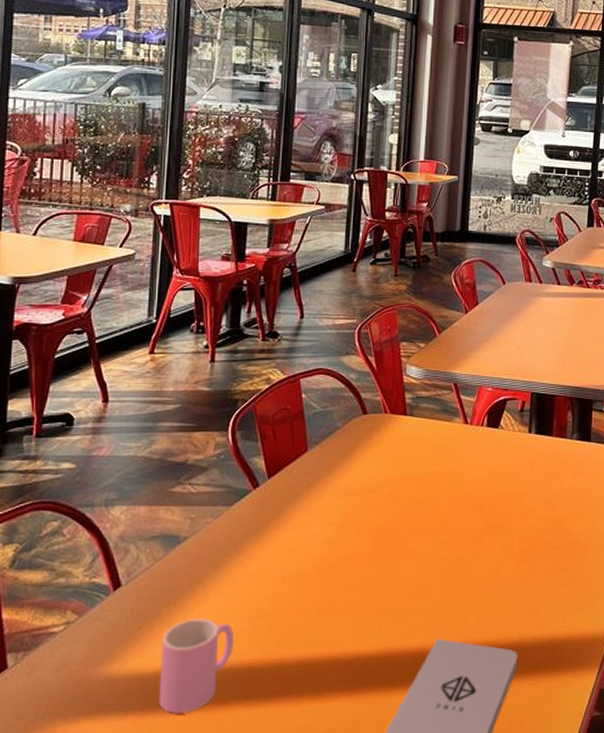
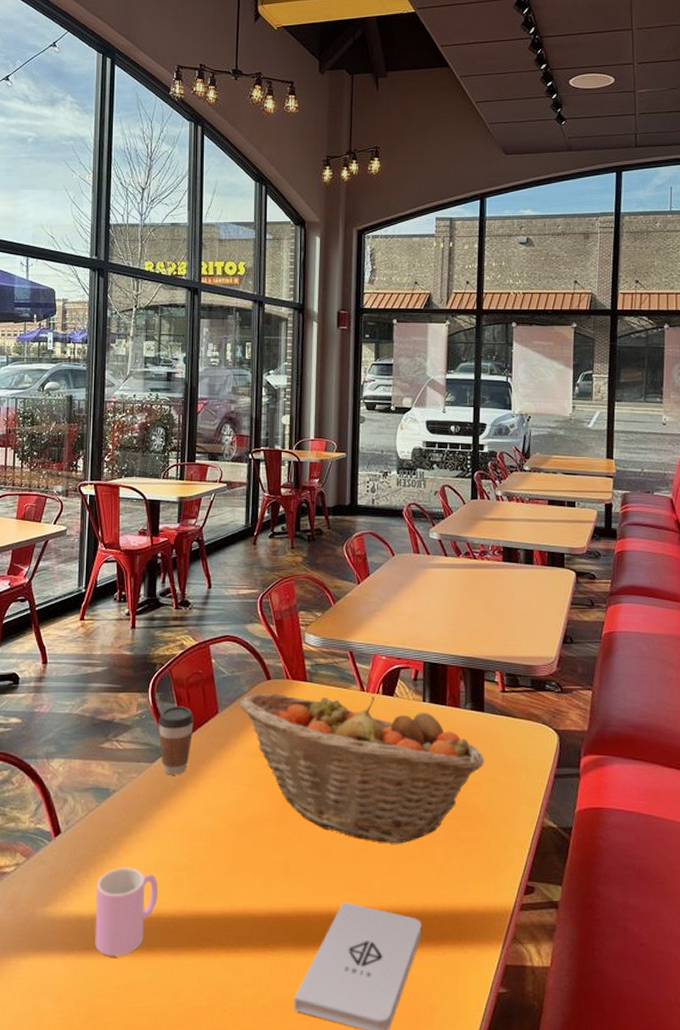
coffee cup: none [238,444,280,518] -> present [157,706,194,775]
fruit basket: none [331,428,589,577] -> present [239,692,485,844]

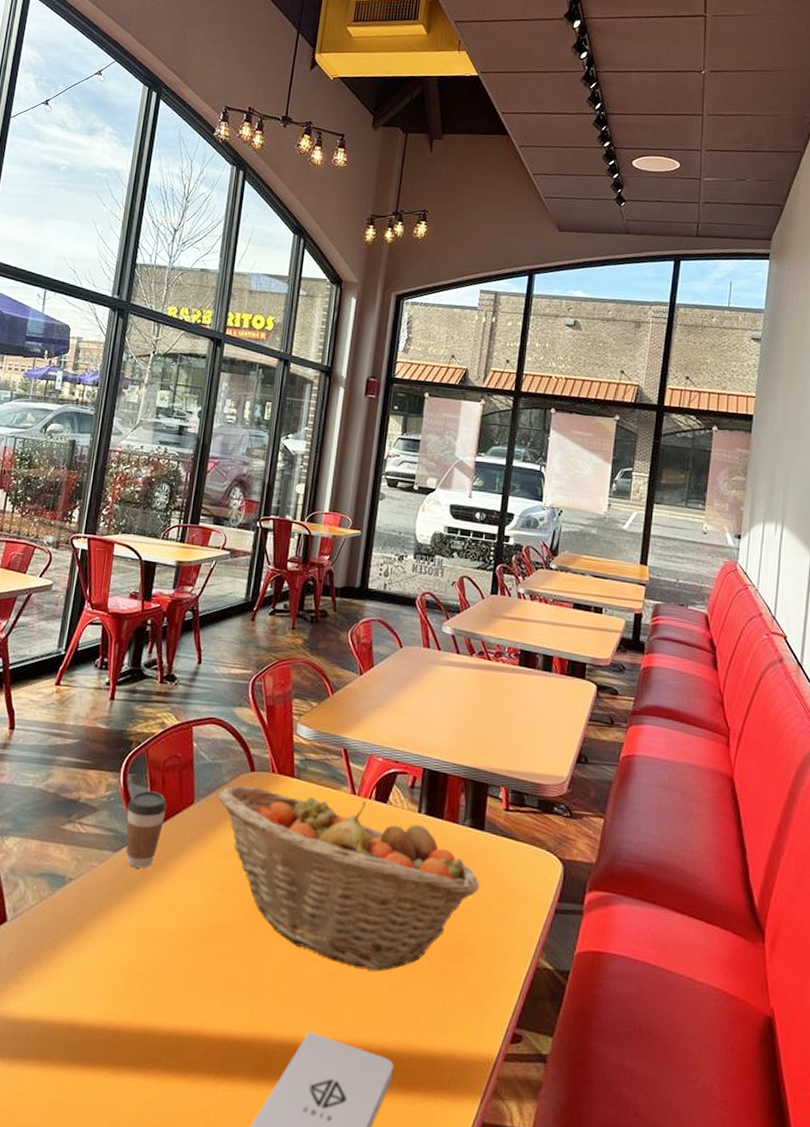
cup: present [95,867,158,956] -> none [29,967,107,1069]

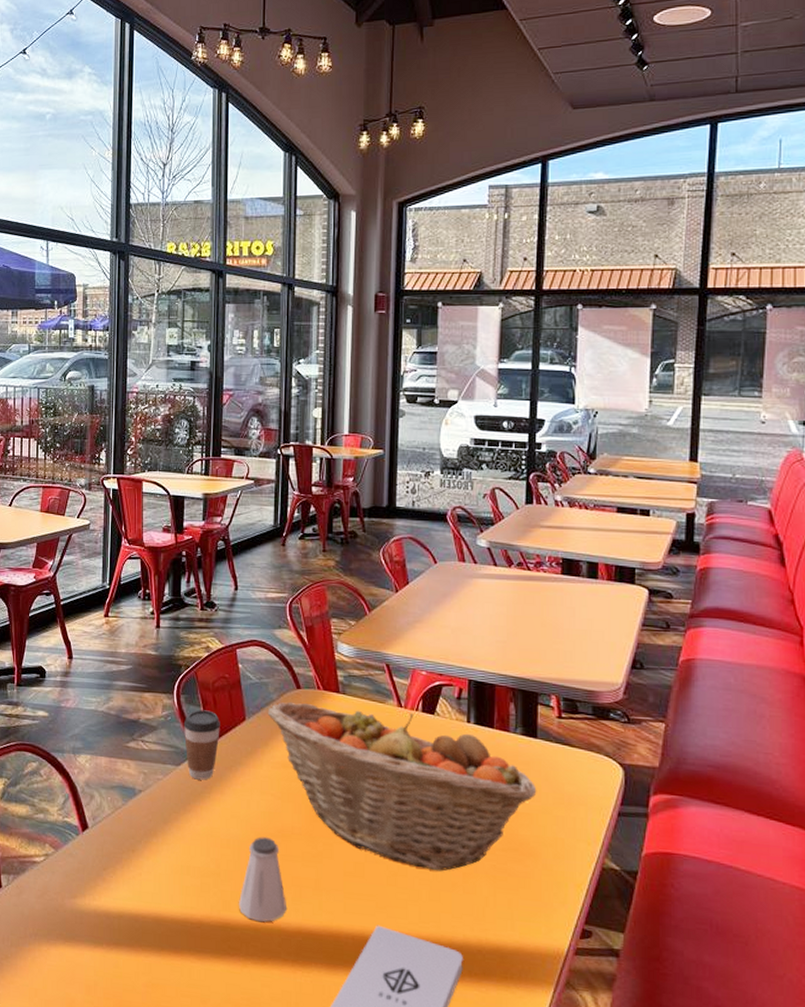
saltshaker: none [163,932,216,1029] -> present [238,837,288,922]

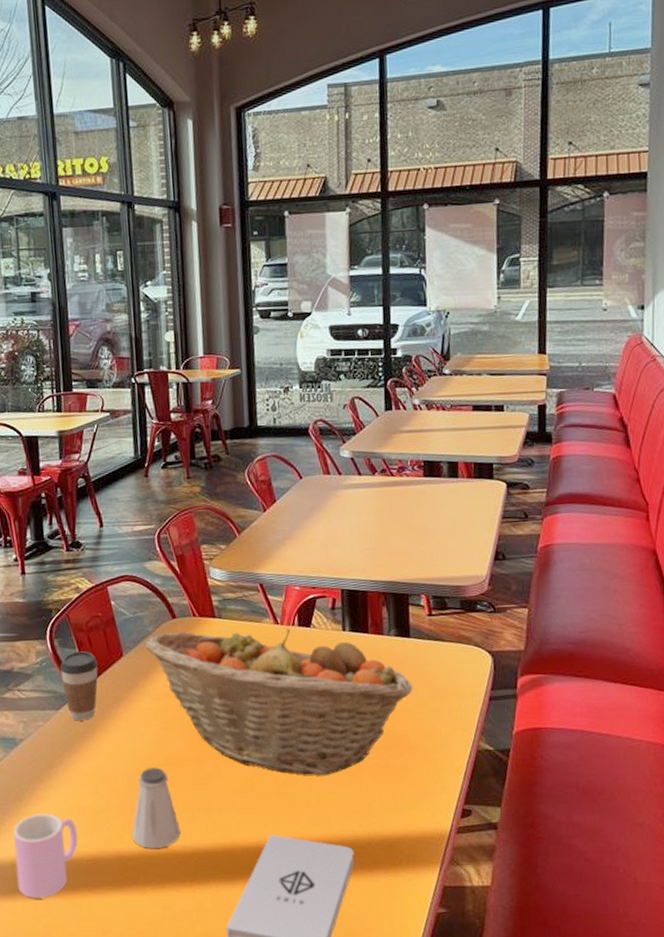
cup: none [122,867,184,955] -> present [12,813,78,898]

